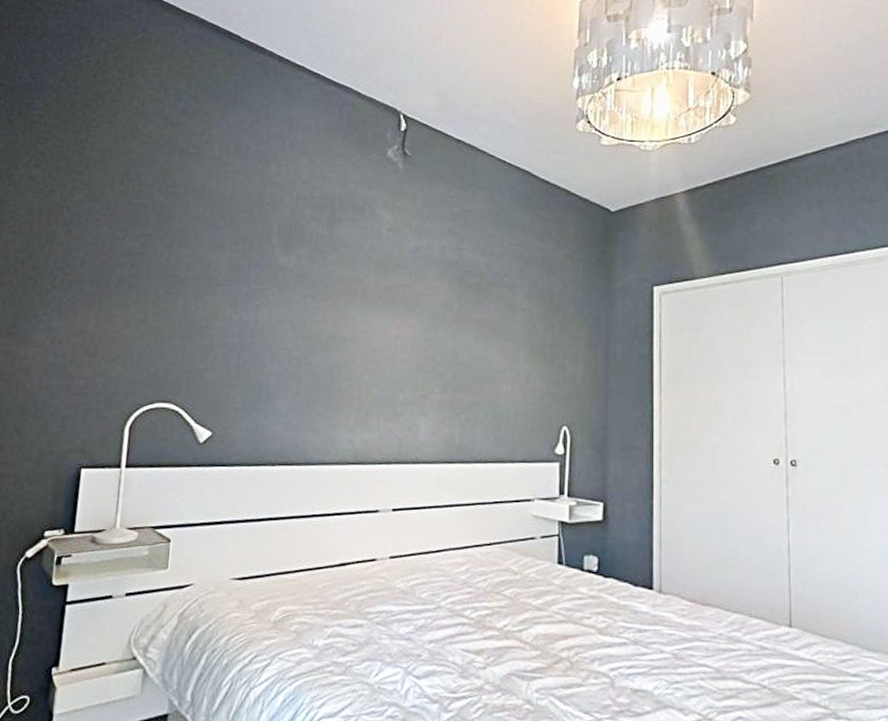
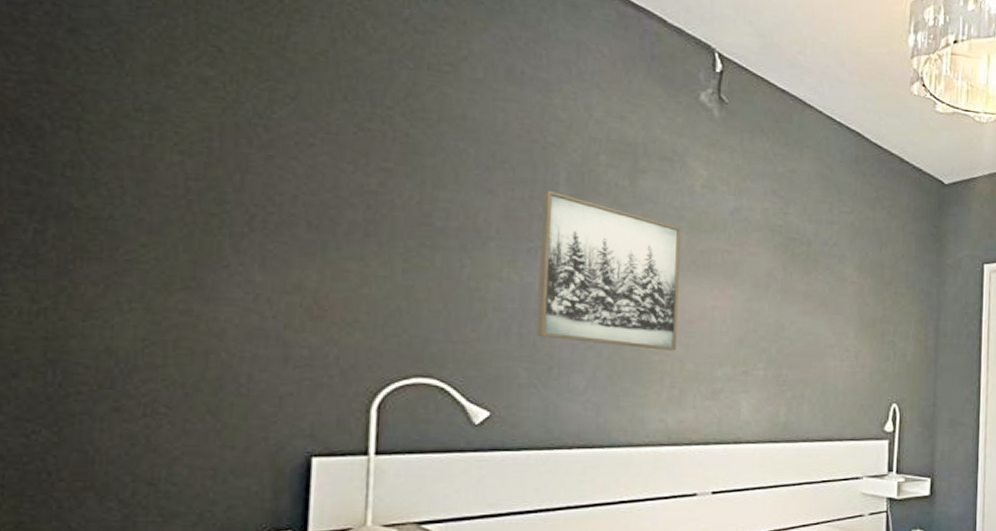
wall art: none [250,242,370,378] -> present [536,190,681,351]

